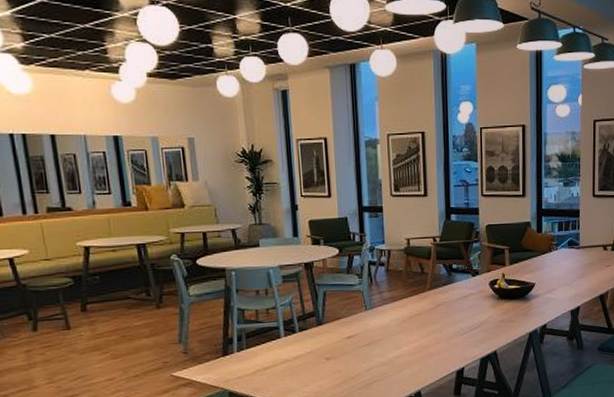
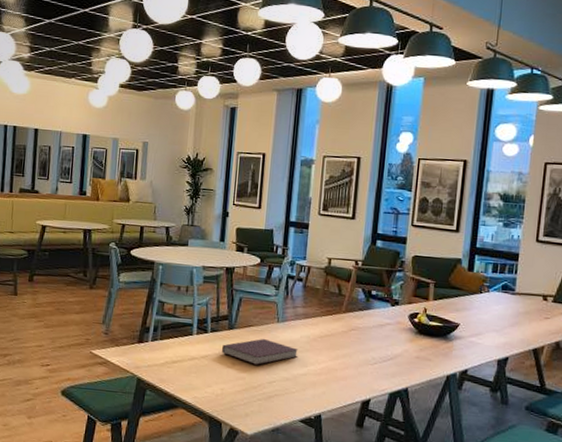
notebook: none [314,329,391,356] -> present [222,339,298,365]

